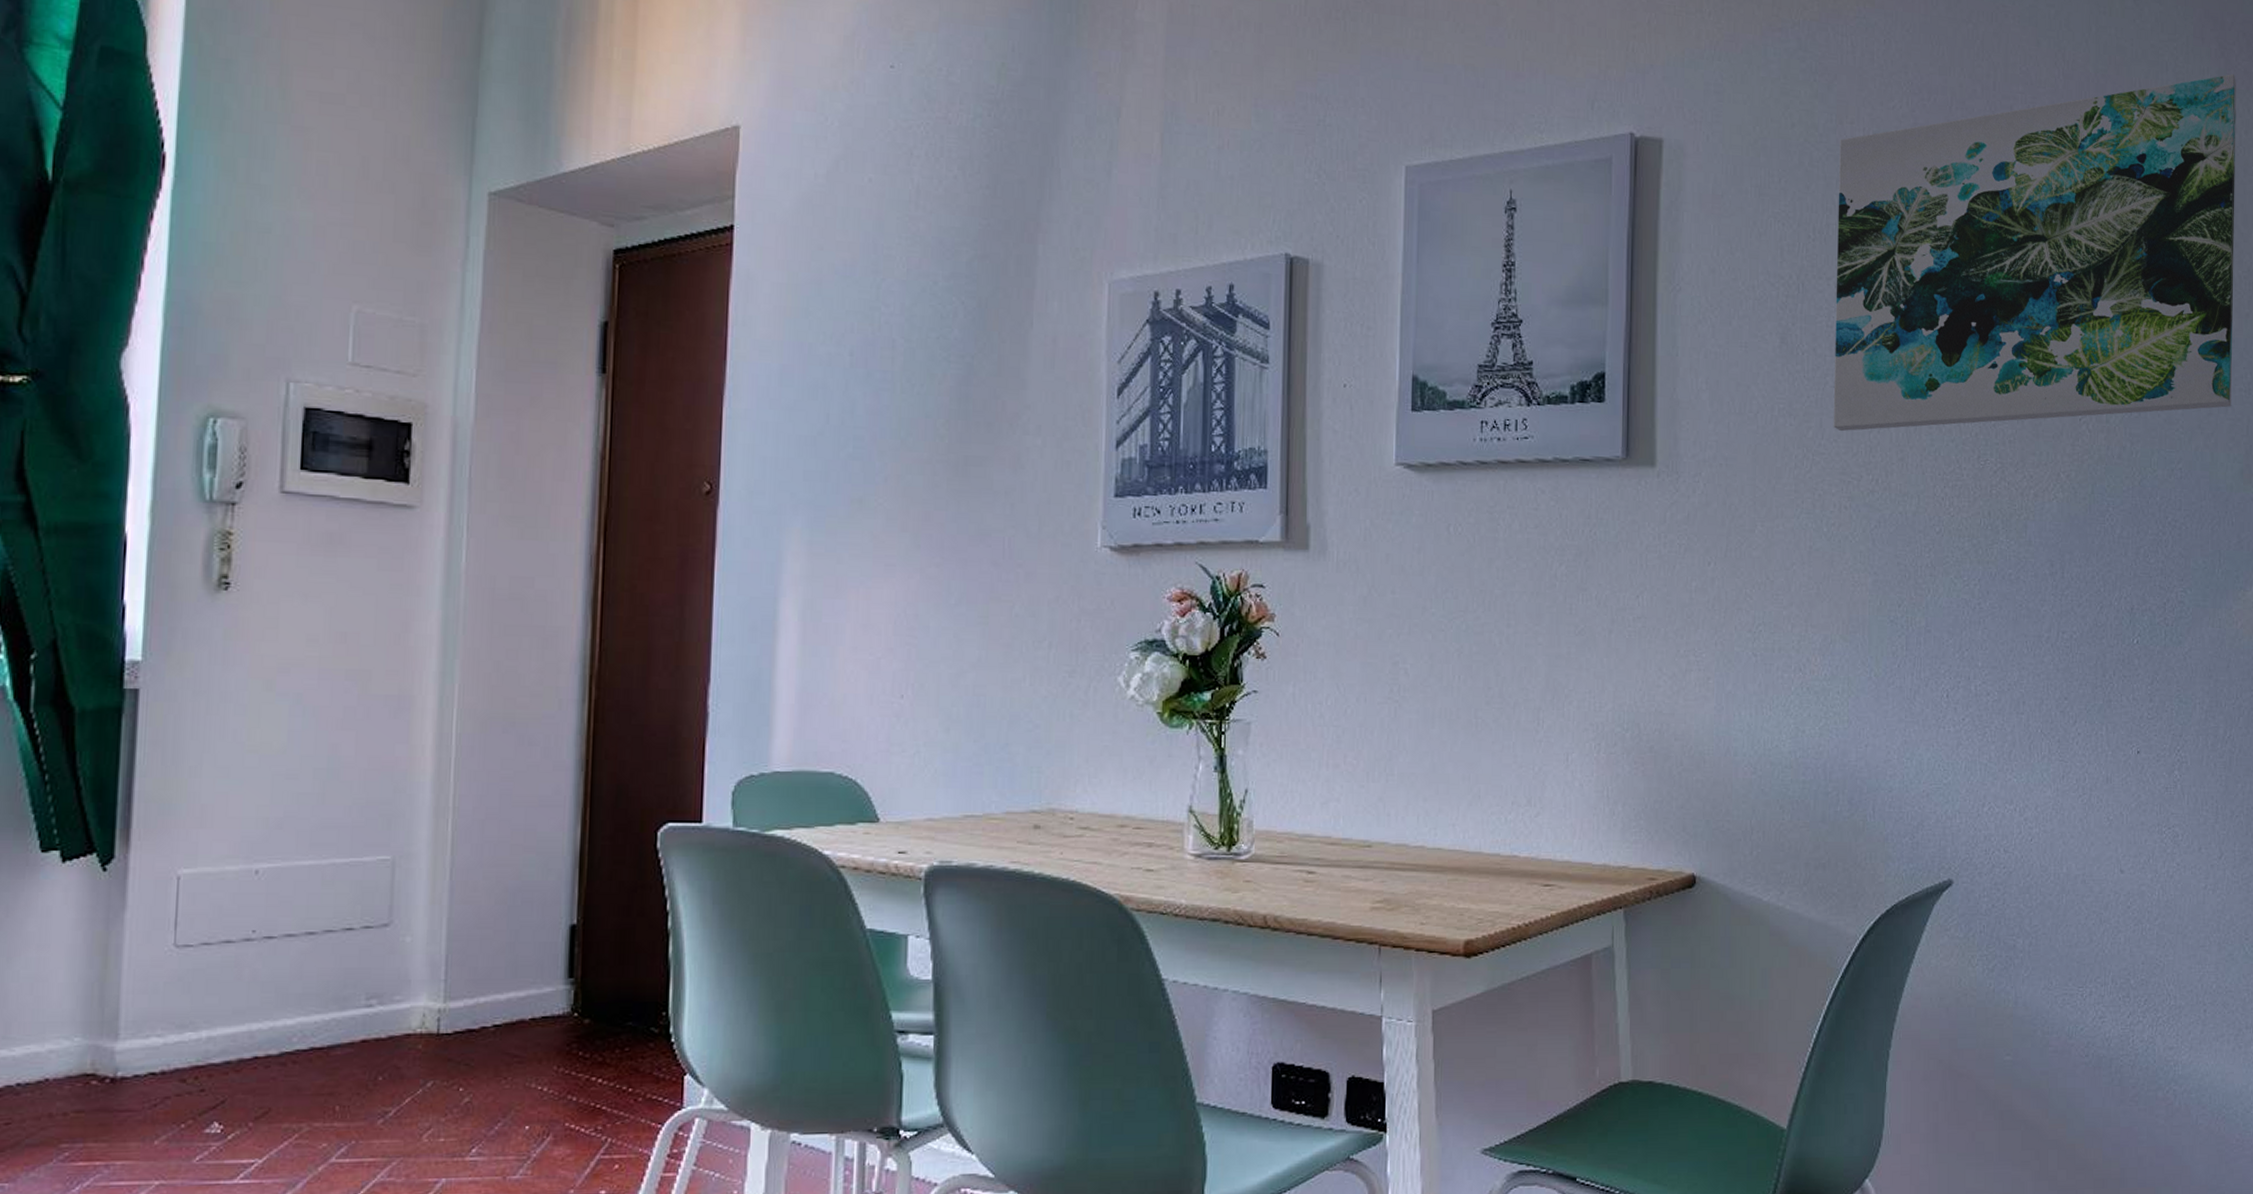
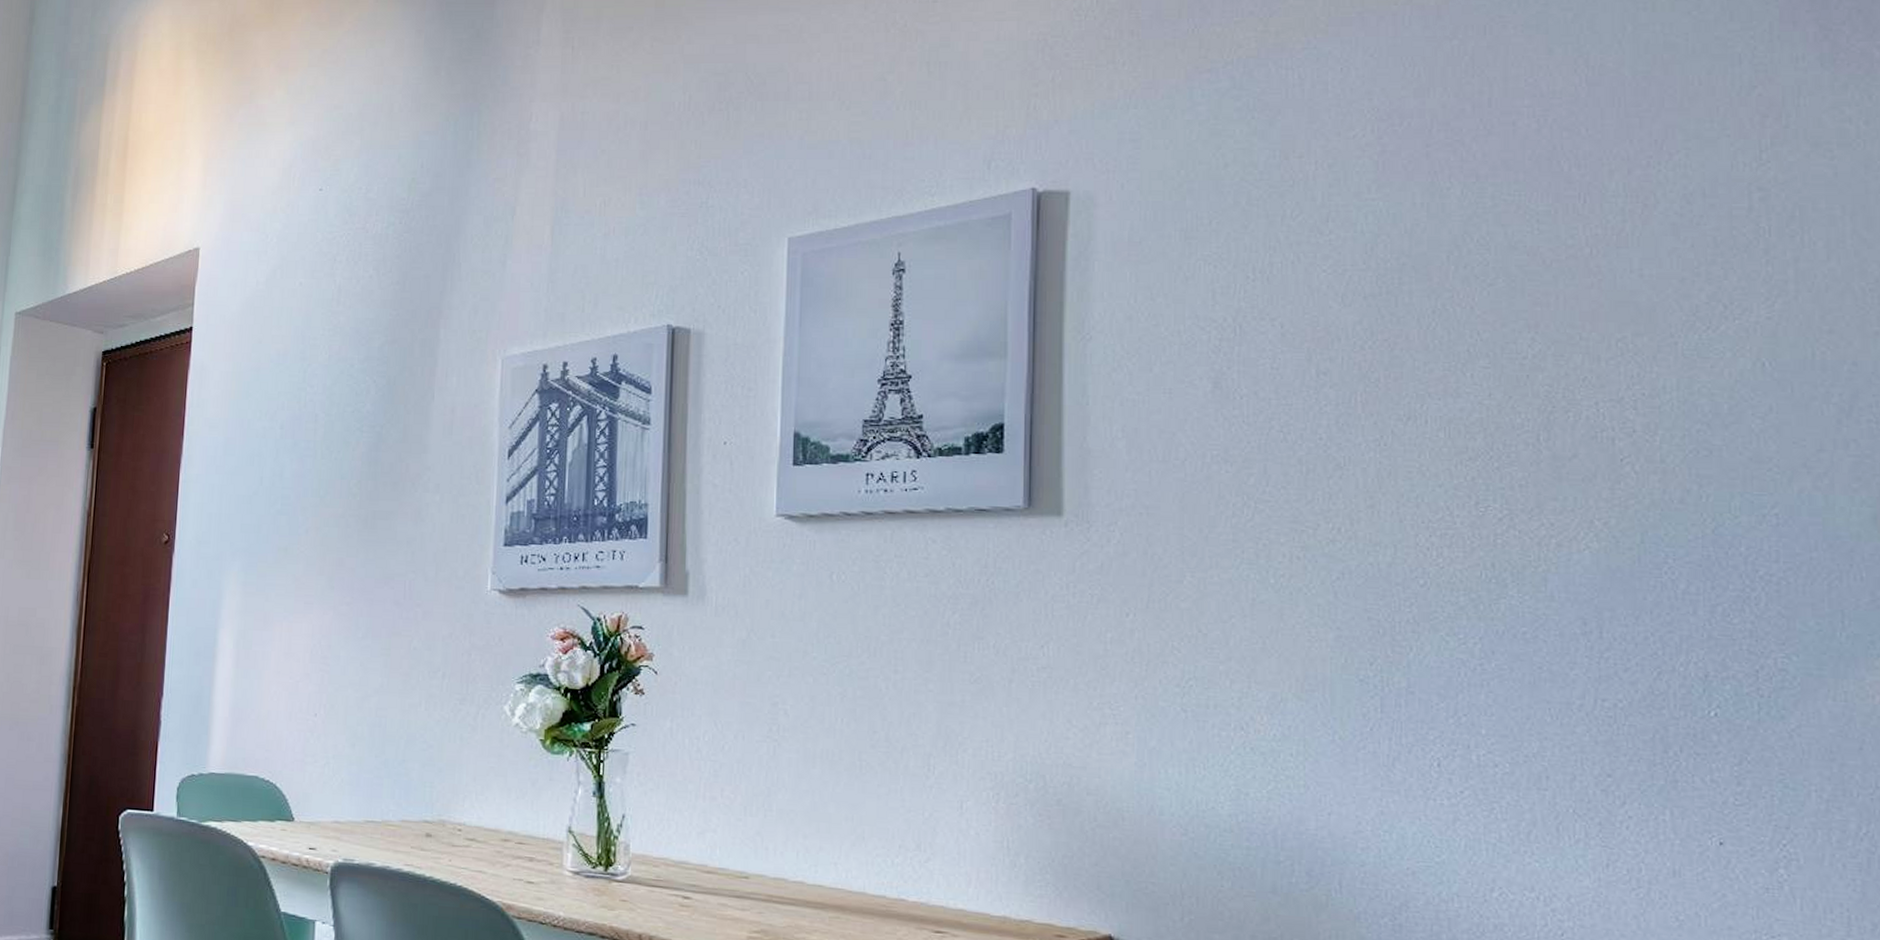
wall art: present [1833,74,2236,432] -> none [1281,58,1855,478]

